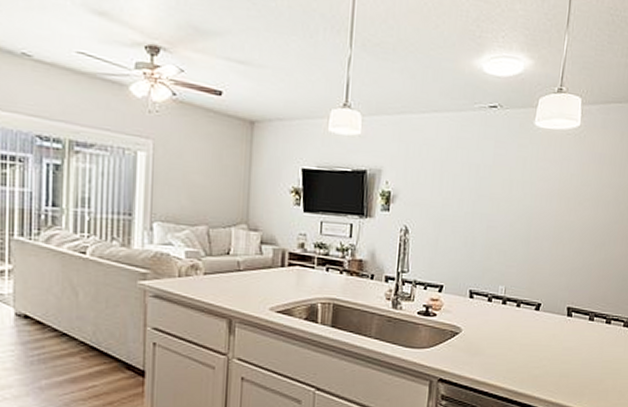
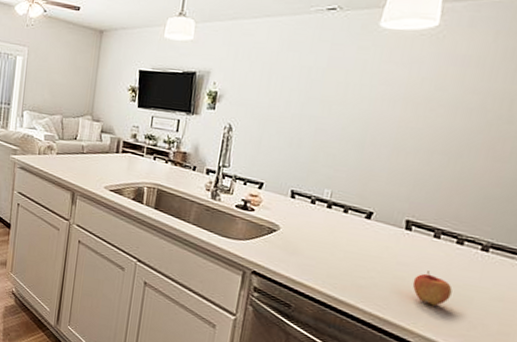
apple: none [576,352,606,383] -> present [412,271,453,307]

